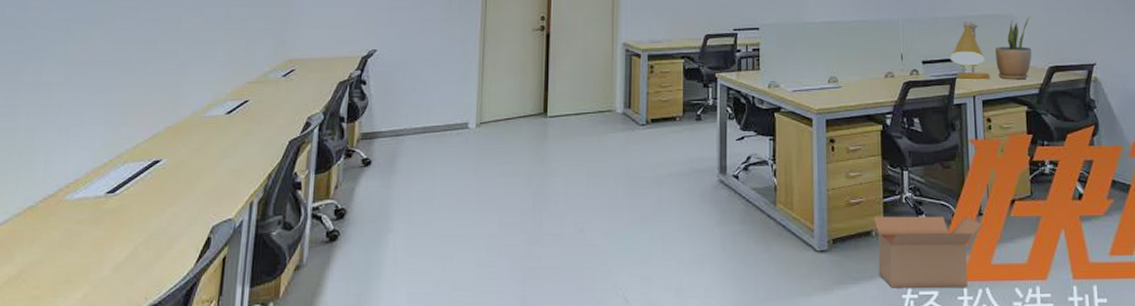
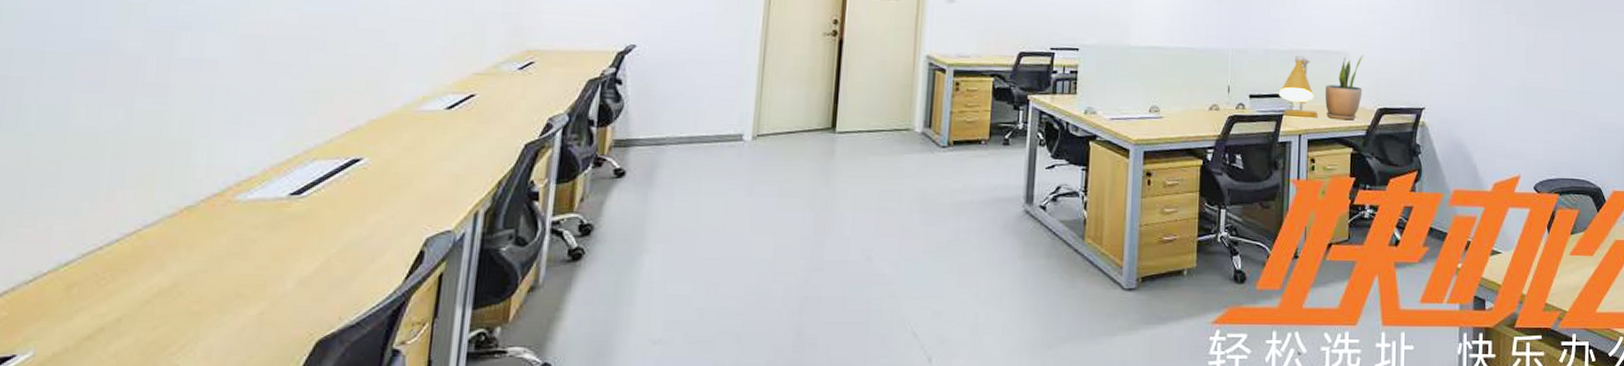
cardboard box: present [862,215,984,288] -> none [1174,255,1299,332]

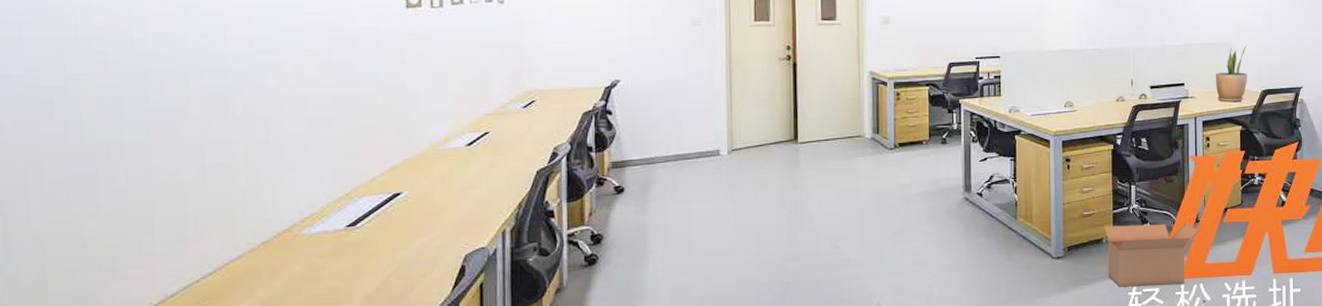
cardboard box: none [1174,255,1299,332] -> present [1094,223,1200,287]
table lamp: present [1278,56,1319,119] -> none [1175,49,1211,103]

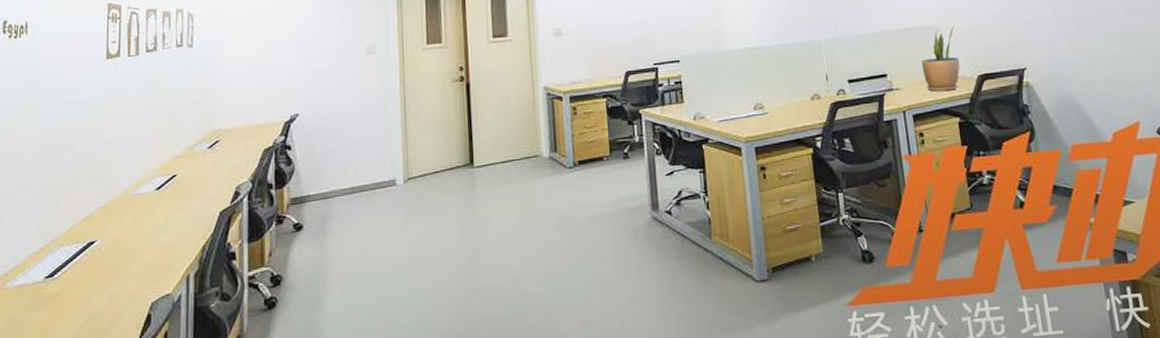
cardboard box: present [1094,223,1200,287] -> none [800,233,925,313]

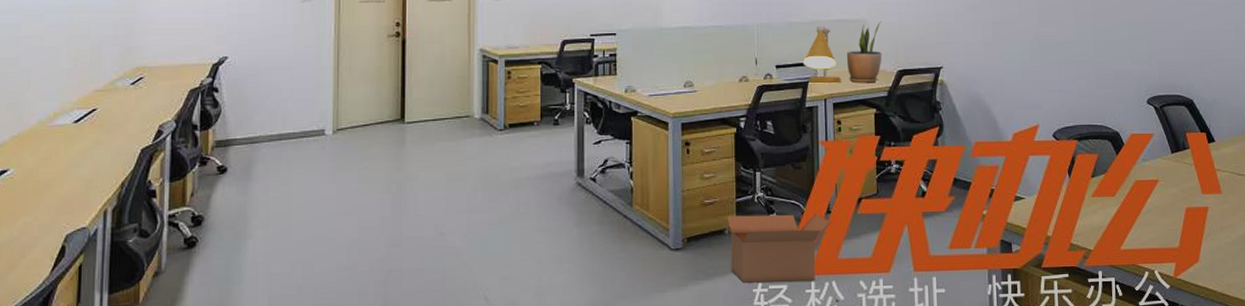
cardboard box: none [800,233,925,313] -> present [716,213,832,283]
table lamp: none [875,36,920,96] -> present [802,26,842,84]

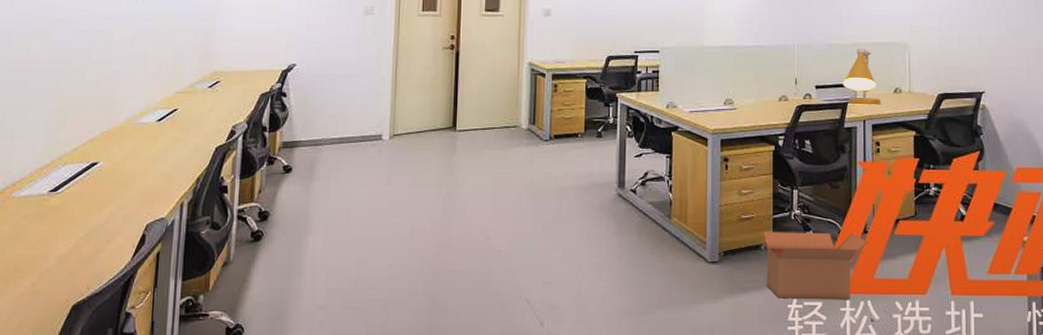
potted plant: present [846,21,882,83] -> none [886,45,923,106]

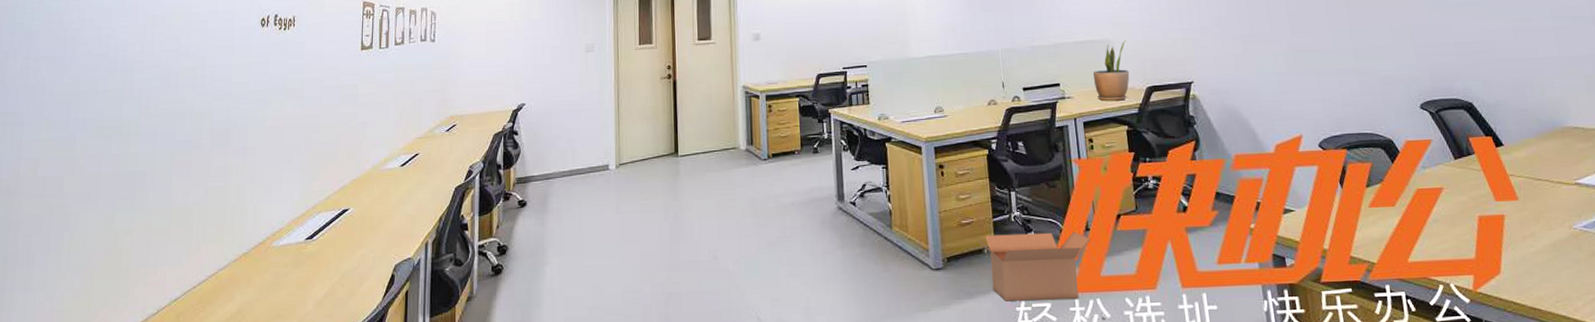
table lamp: present [842,48,882,105] -> none [1049,48,1091,104]
potted plant: none [886,45,923,106] -> present [1092,40,1130,102]

